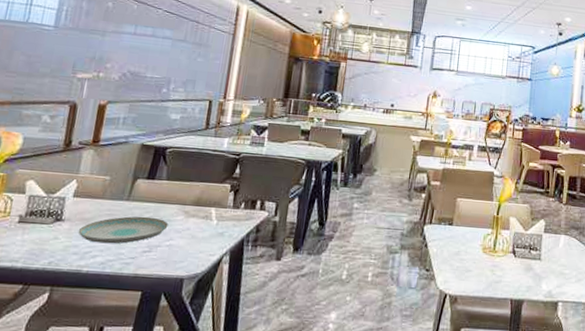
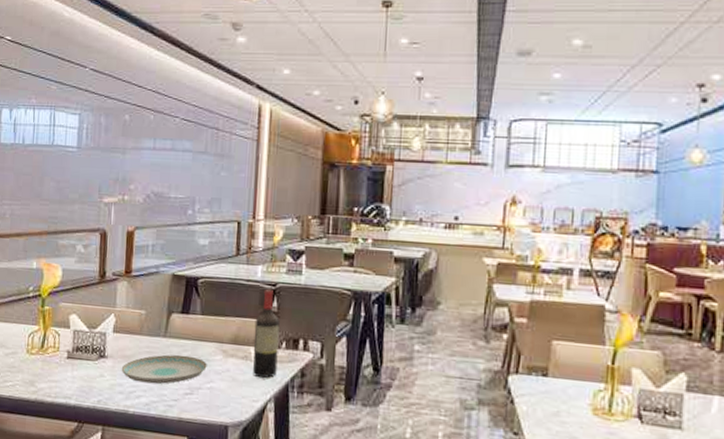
wine bottle: none [212,157,241,235] -> present [253,288,280,379]

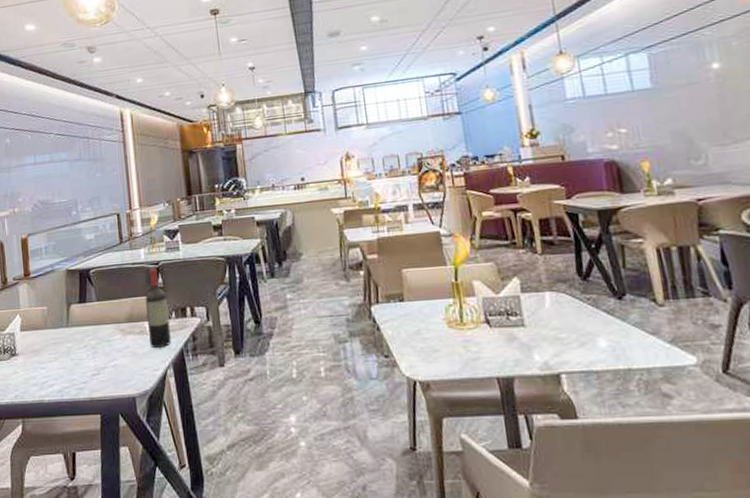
plate: present [121,354,207,384] -> none [32,340,109,372]

